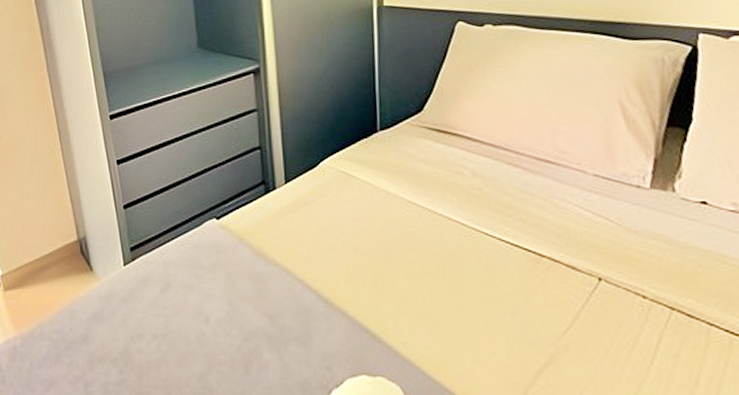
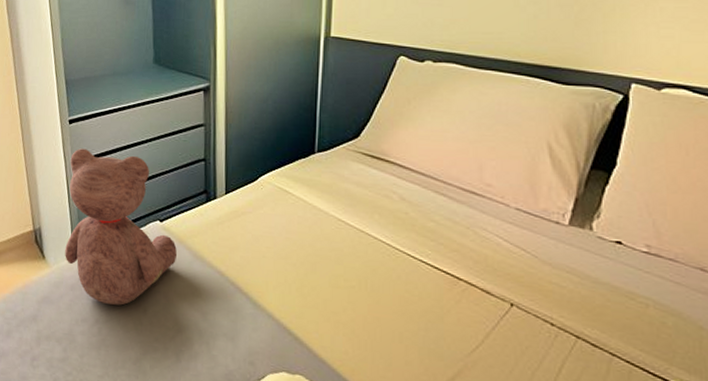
teddy bear: none [114,145,237,316] -> present [65,148,177,306]

